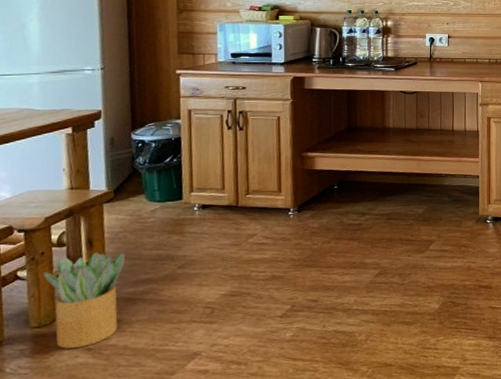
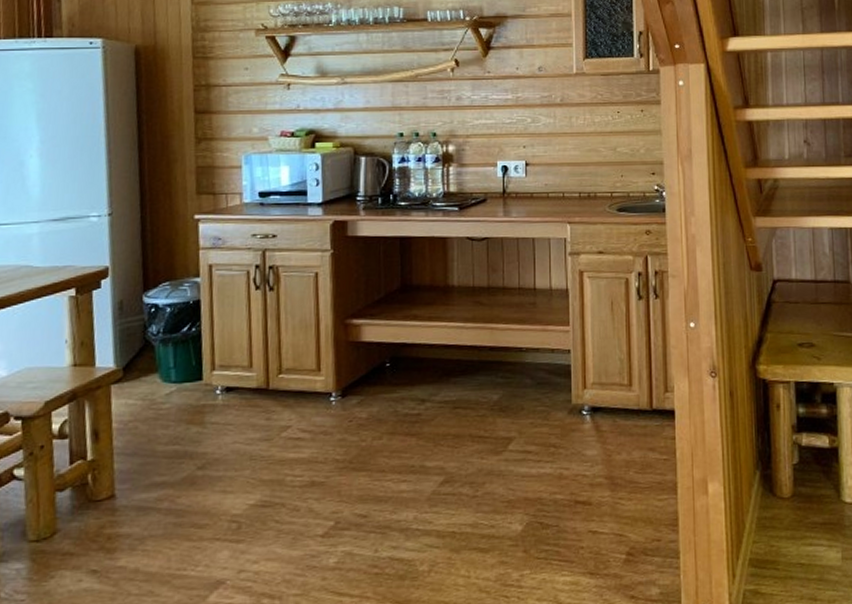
potted plant: present [43,252,125,349] -> none [42,447,136,570]

